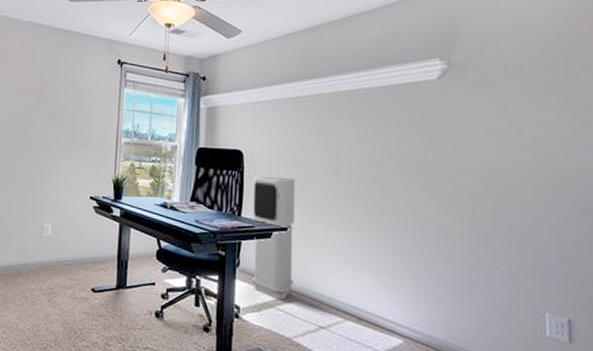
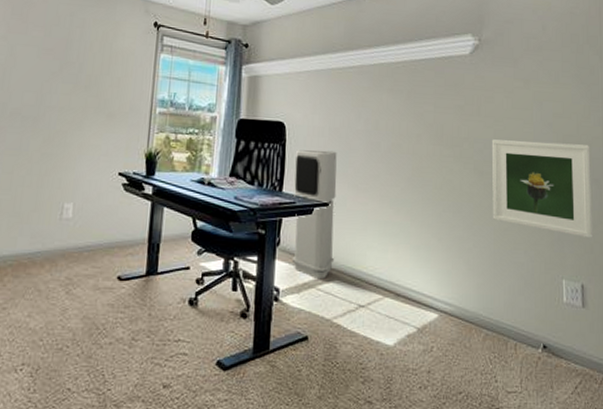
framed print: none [462,166,584,272] -> present [491,139,594,239]

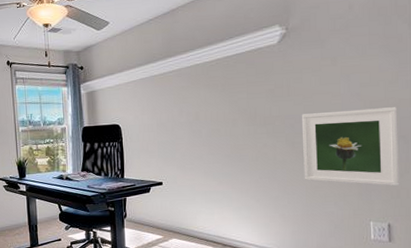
air purifier: present [292,150,337,279] -> none [131,142,171,239]

